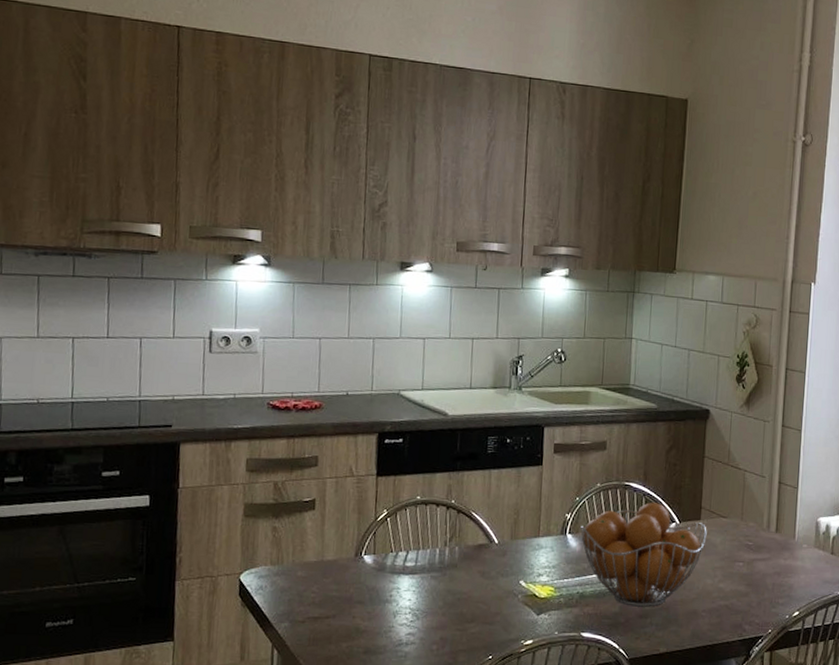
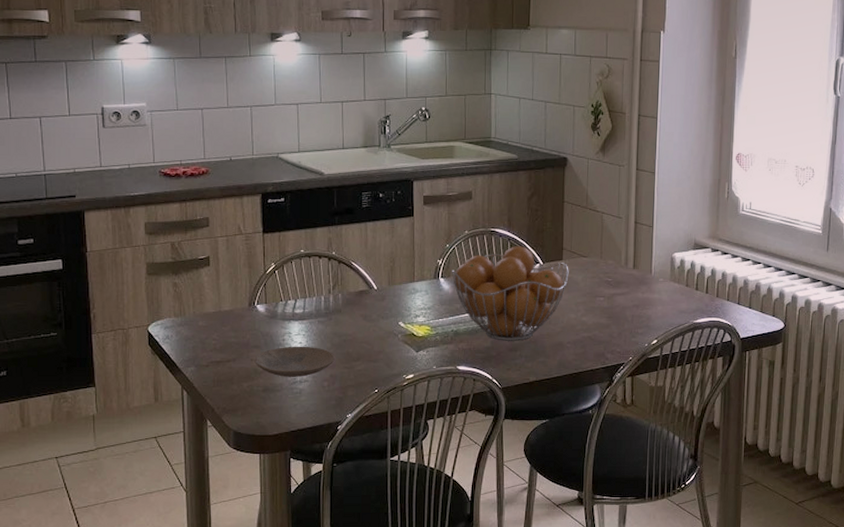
plate: none [356,603,447,639] -> present [254,346,335,377]

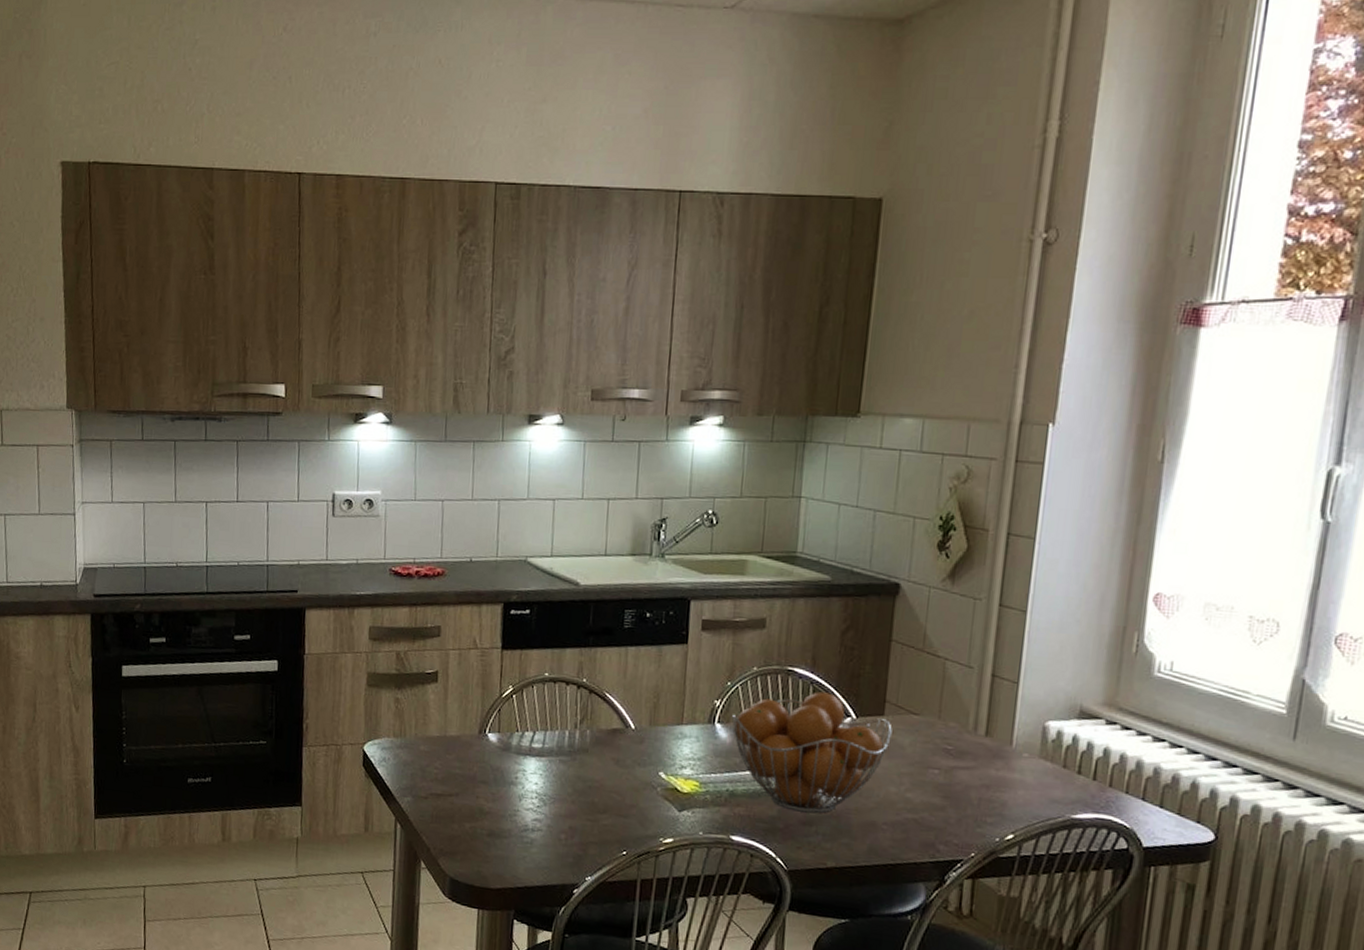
plate: present [254,346,335,377] -> none [480,786,576,825]

